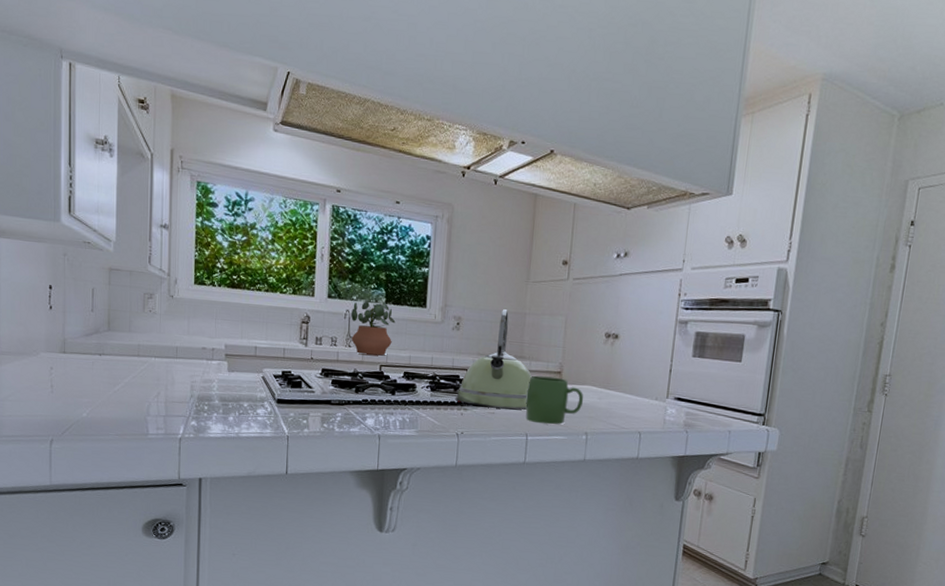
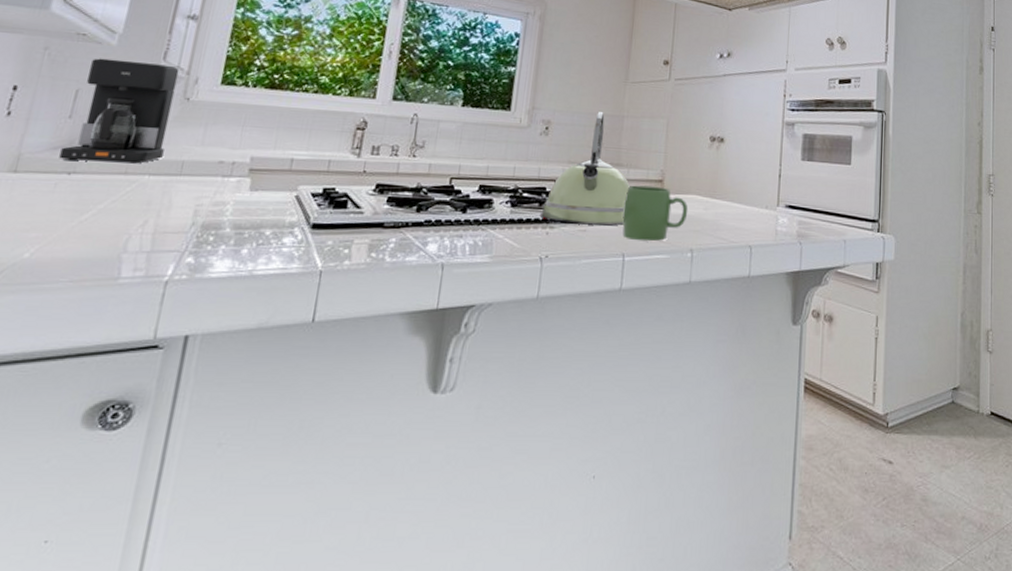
coffee maker: none [91,262,162,348] -> present [59,58,179,164]
potted plant: present [351,301,396,356] -> none [417,103,473,167]

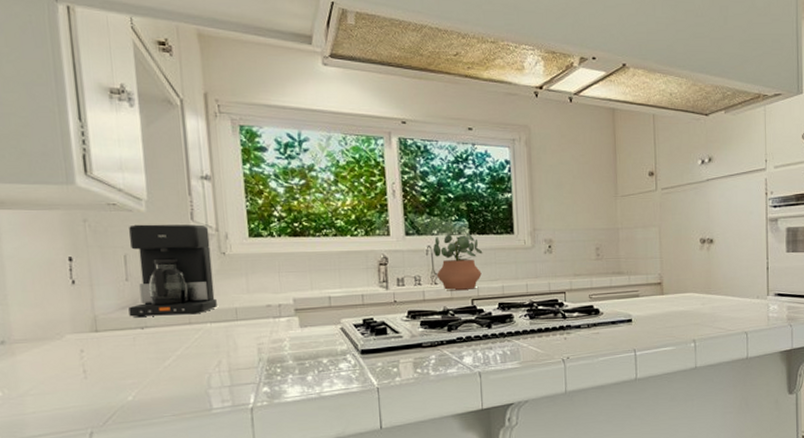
potted plant: none [417,103,473,167] -> present [433,232,483,290]
kettle: present [541,111,630,226] -> none [557,226,632,329]
mug: present [622,185,688,242] -> none [629,288,688,338]

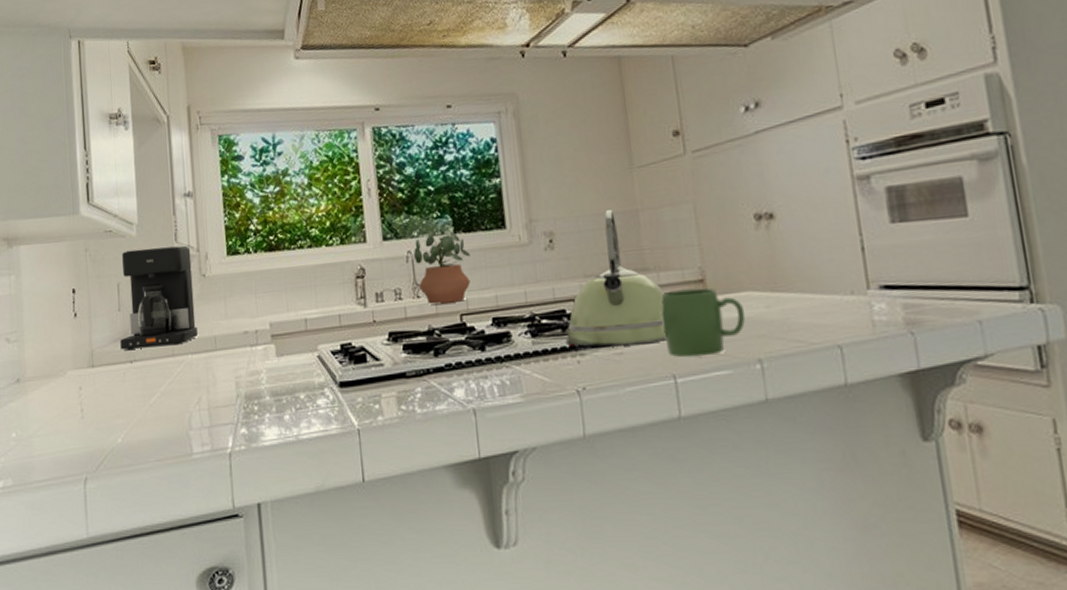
kettle: none [557,226,632,329] -> present [566,208,666,348]
mug: none [629,288,688,338] -> present [660,287,746,358]

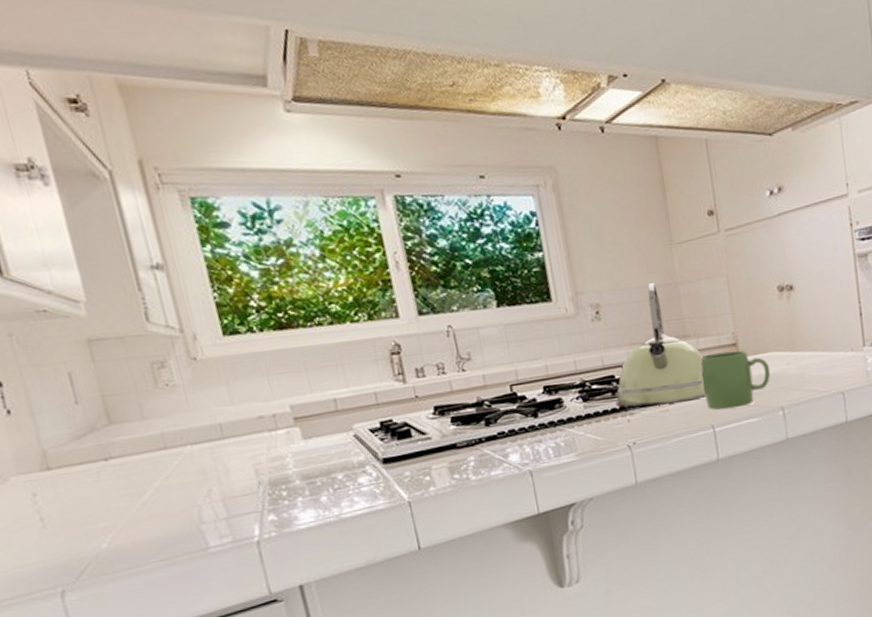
coffee maker: present [120,245,198,351] -> none [68,326,196,448]
potted plant: present [414,231,471,305] -> none [454,304,518,377]

